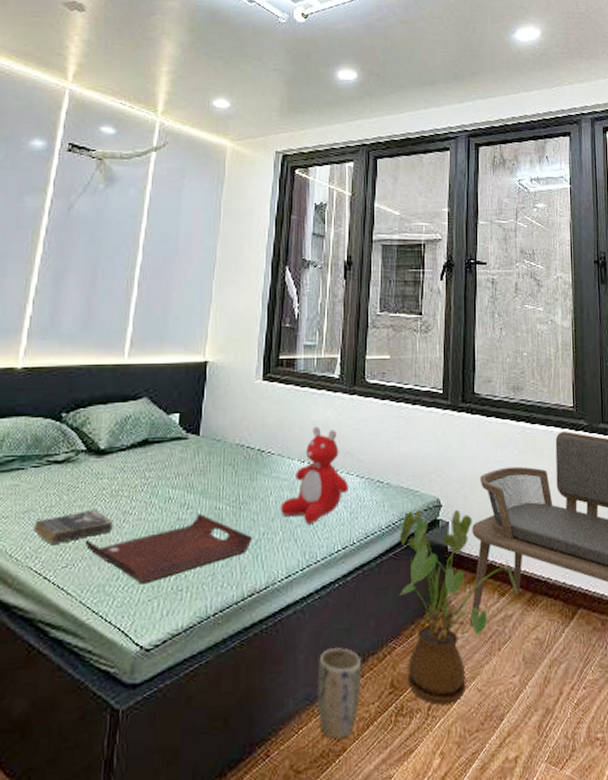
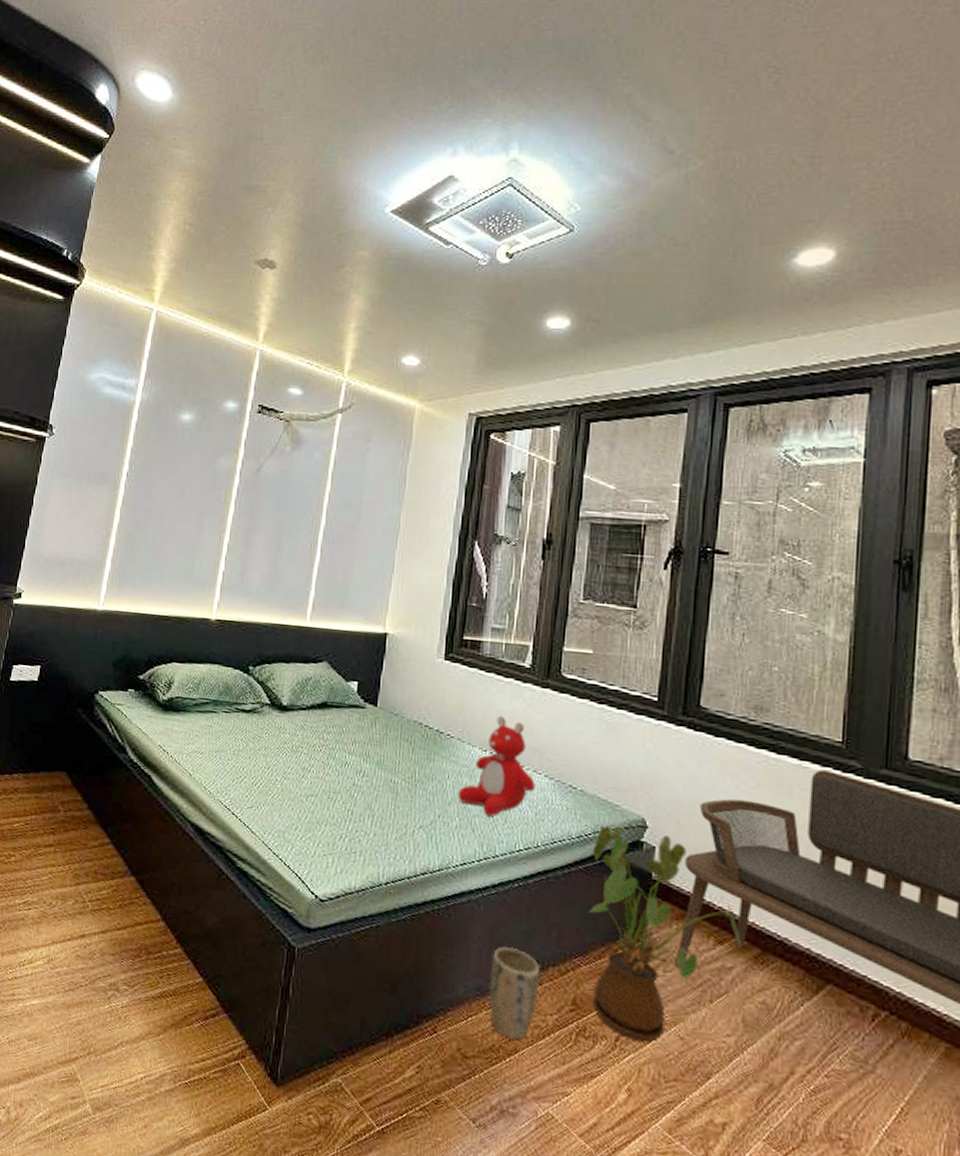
book: present [34,508,113,544] -> none [224,759,293,786]
serving tray: present [84,513,253,584] -> none [267,782,428,840]

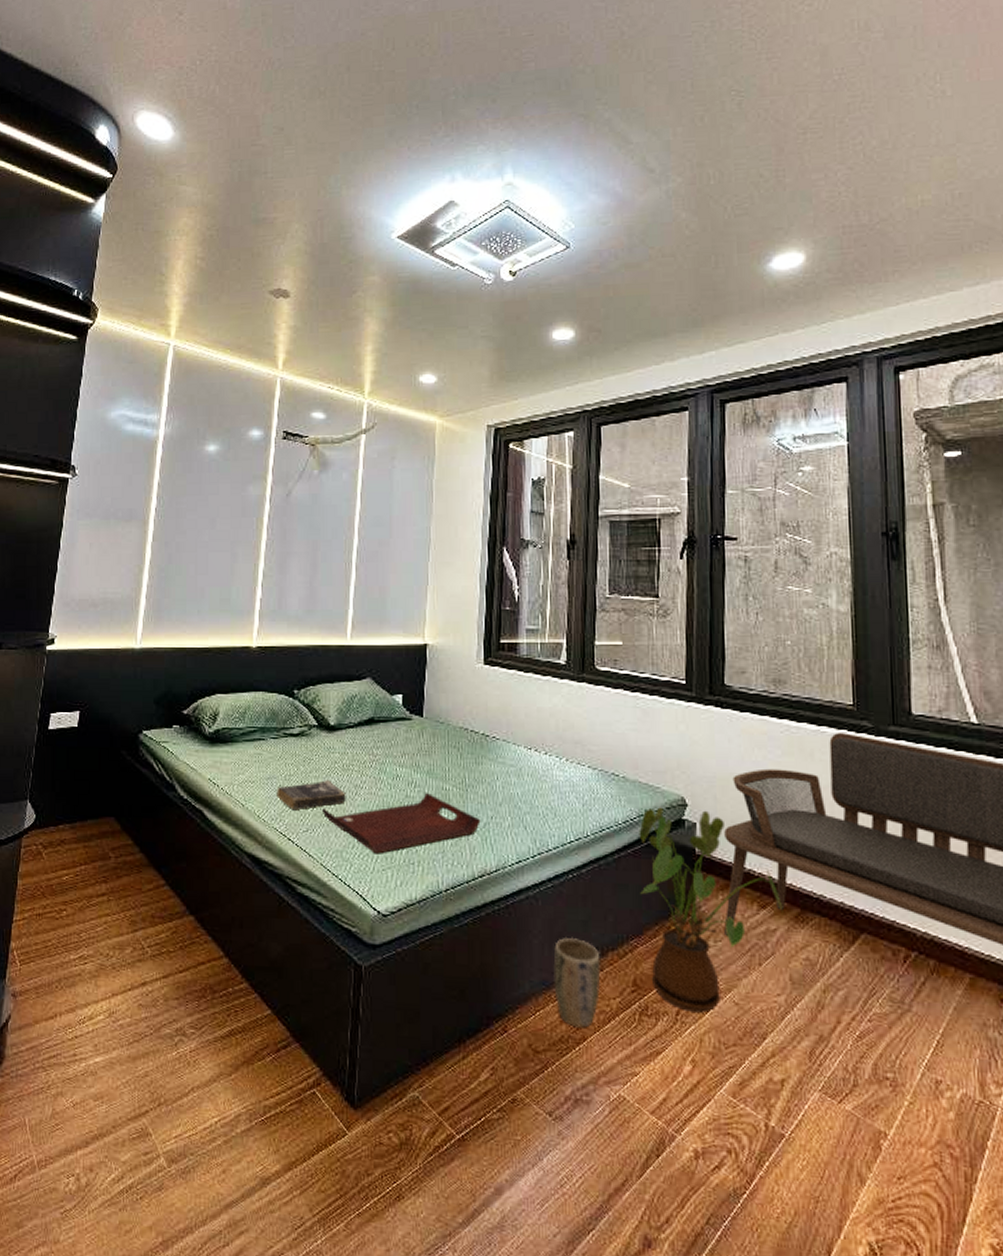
book: none [224,759,293,786] -> present [277,780,346,809]
serving tray: none [267,782,428,840] -> present [321,792,481,854]
teddy bear: present [458,715,536,816] -> none [508,713,580,812]

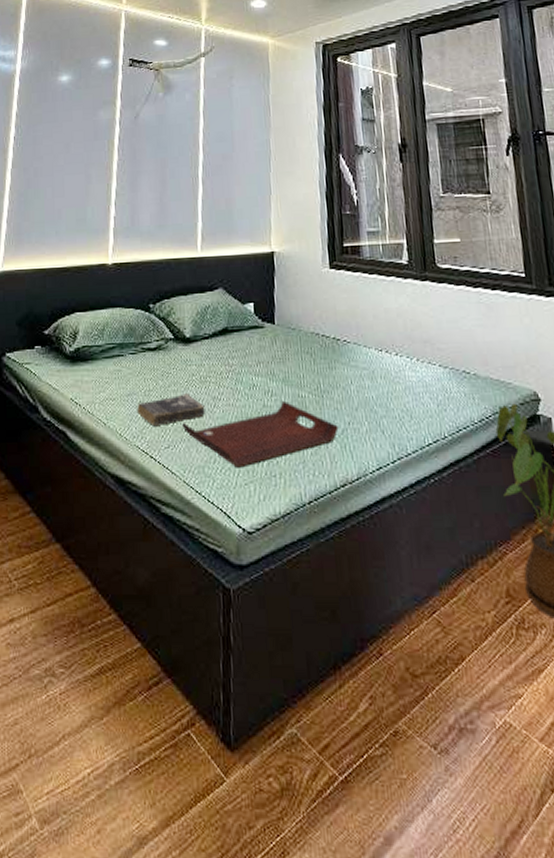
plant pot: present [553,937,601,1028] -> none [423,546,474,647]

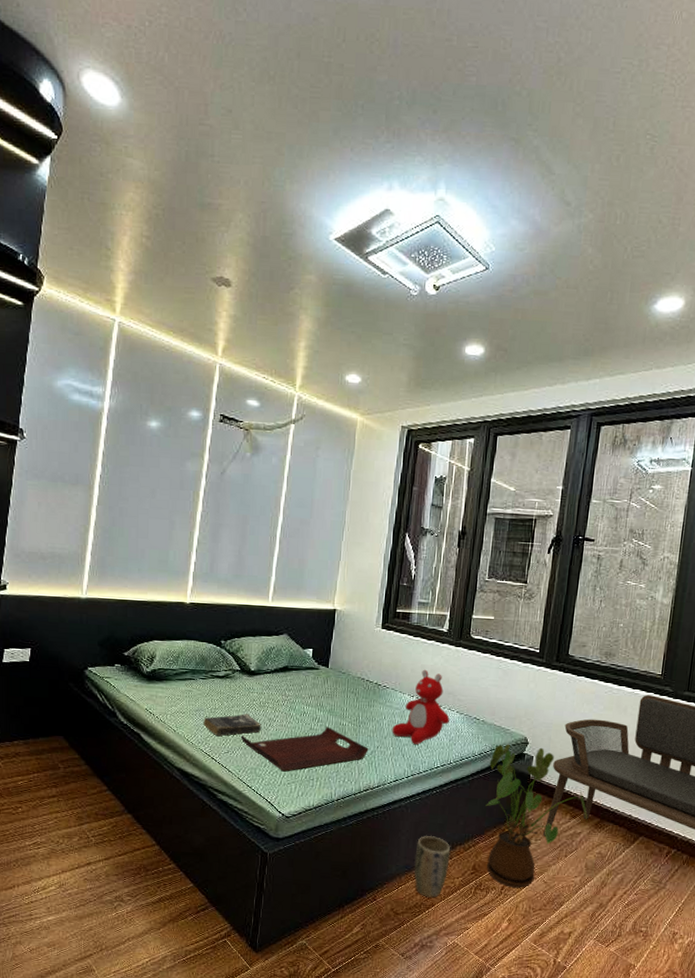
teddy bear: none [362,314,433,415] -> present [392,669,450,744]
plant pot: none [423,546,474,647] -> present [414,835,451,898]

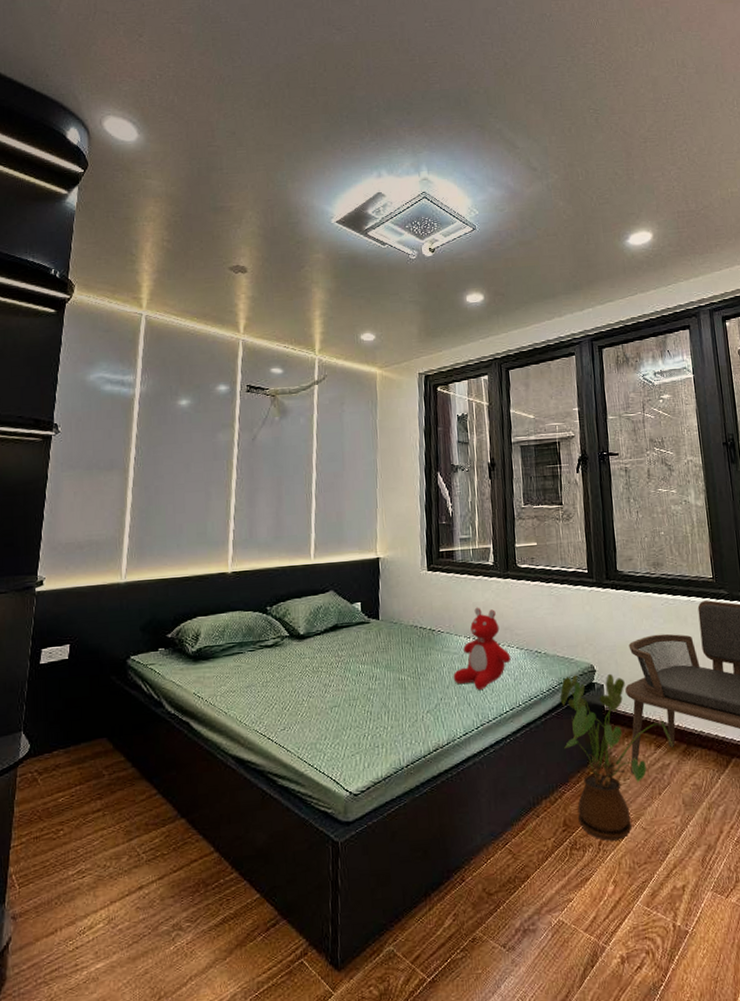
book: present [203,714,261,736] -> none [255,682,317,712]
serving tray: present [240,726,369,772] -> none [296,683,432,742]
plant pot: present [414,835,451,898] -> none [499,792,538,869]

